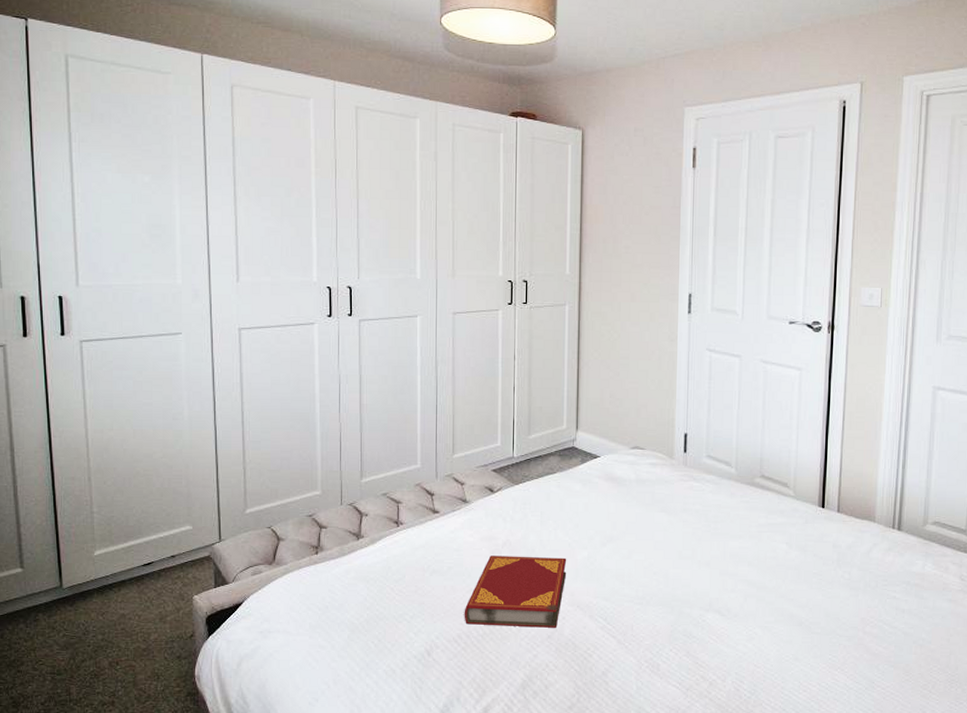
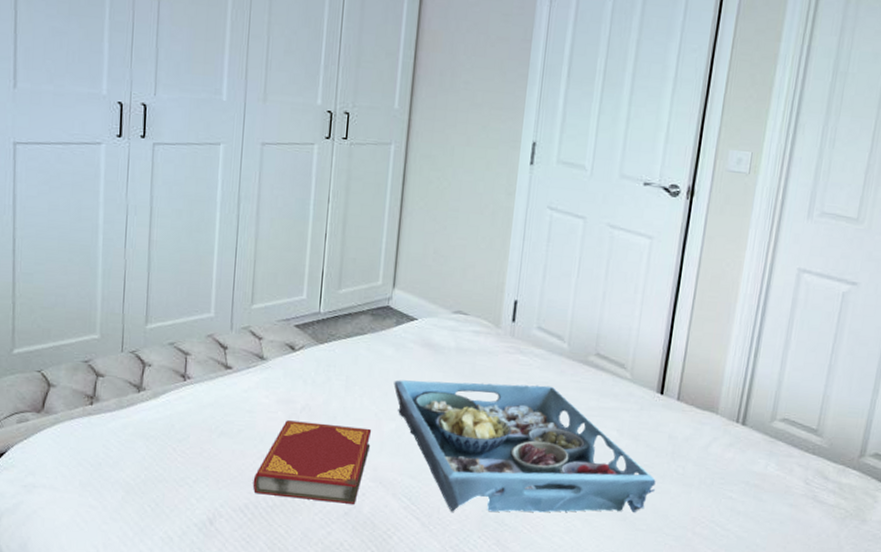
serving tray: none [583,507,826,630] -> present [393,380,656,513]

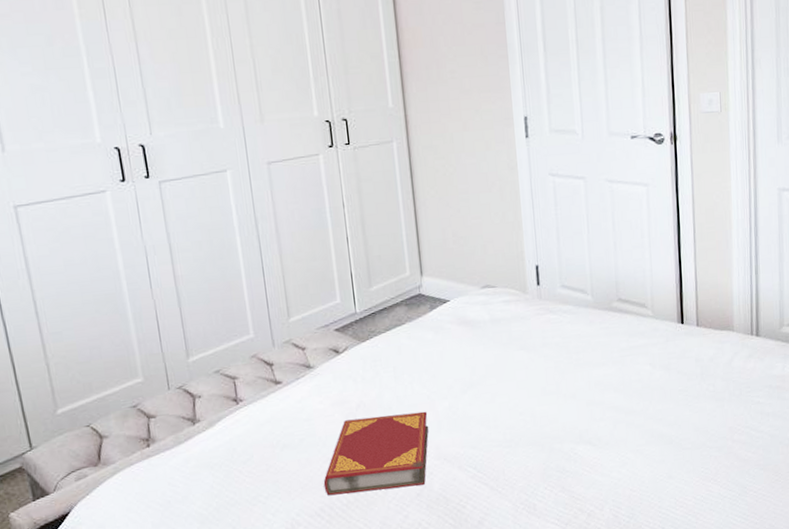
serving tray: present [393,380,656,513] -> none [439,337,694,472]

